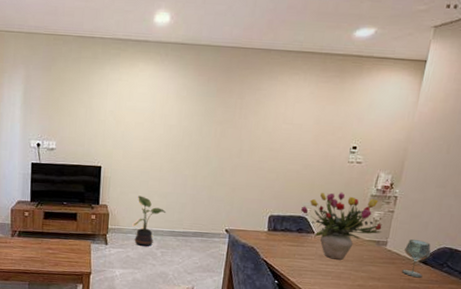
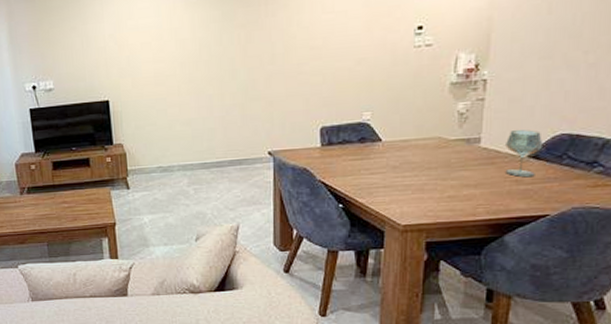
potted plant: present [133,195,165,246] -> none [156,127,192,185]
flower arrangement: present [300,192,383,260] -> none [359,85,471,169]

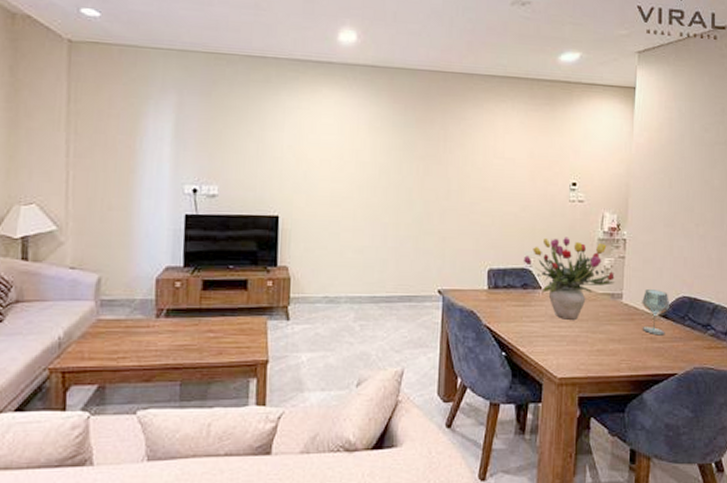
flower arrangement: none [359,85,471,169] -> present [523,237,615,320]

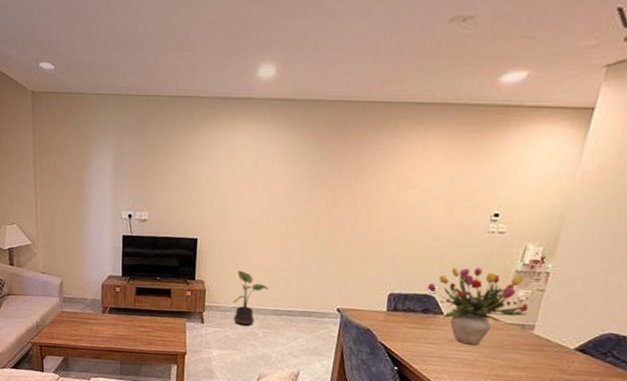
potted plant: none [323,252,363,319] -> present [232,270,268,326]
wine glass: present [642,289,671,336] -> none [552,323,592,369]

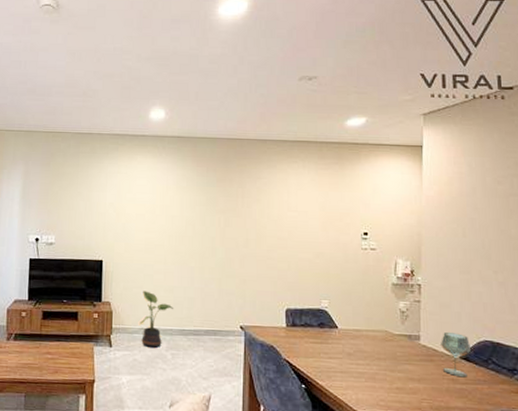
flower arrangement: present [427,267,529,345] -> none [318,281,411,358]
wine glass: none [552,323,592,369] -> present [441,332,472,378]

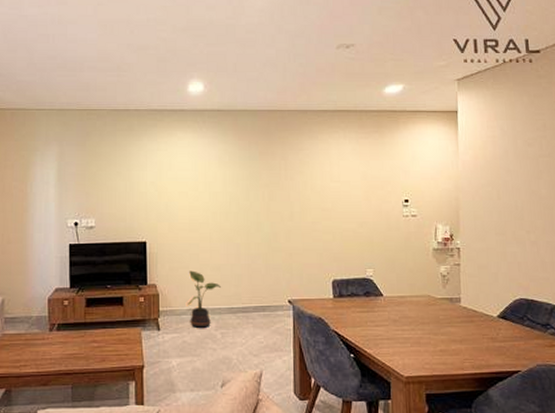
wine glass: present [441,332,472,378] -> none [480,293,509,336]

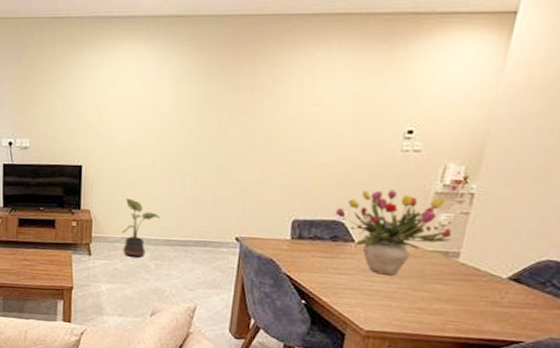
flower arrangement: none [364,248,452,323] -> present [334,189,452,276]

